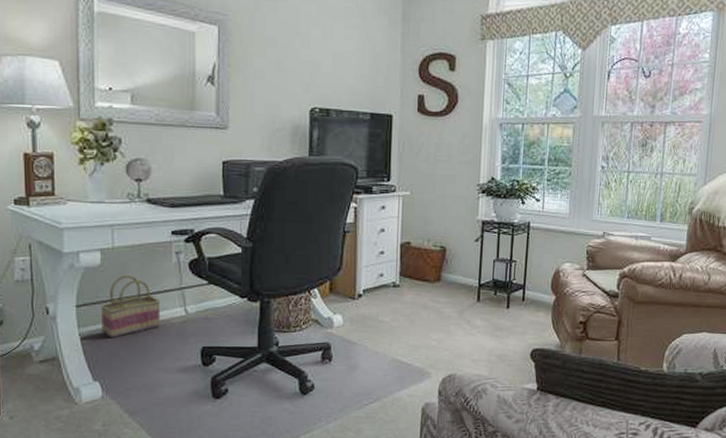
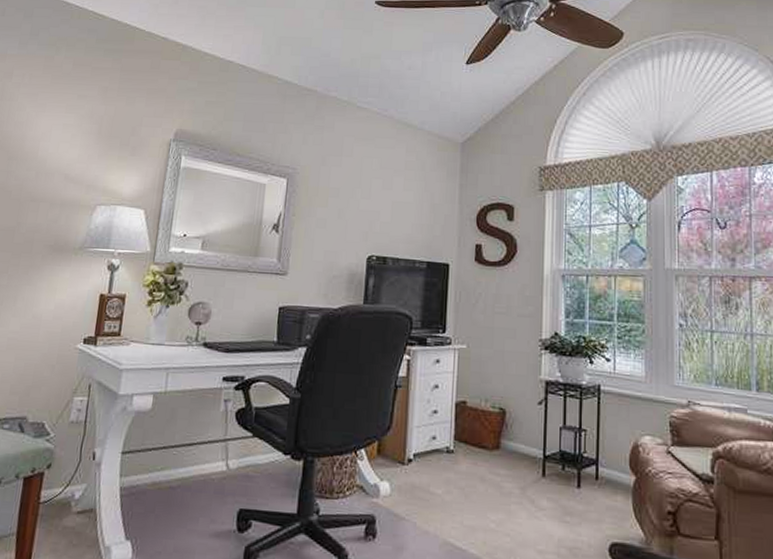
basket: present [100,275,161,339] -> none [142,422,204,492]

